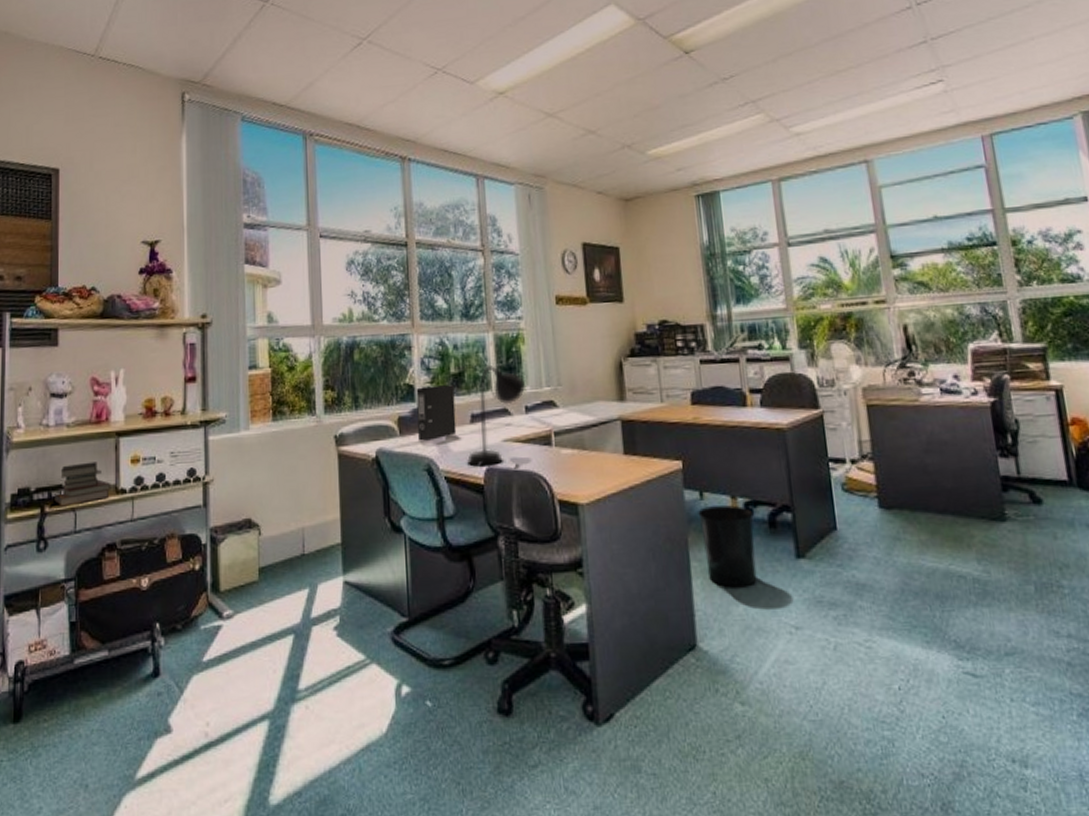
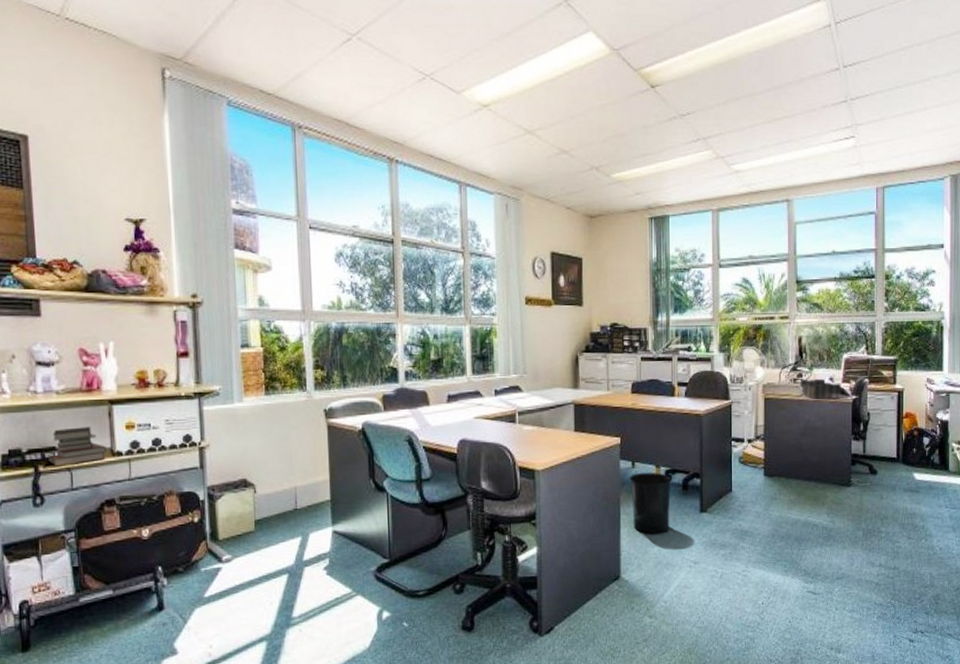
binder: present [416,385,457,441] -> none [399,369,435,416]
desk lamp: present [467,365,527,466] -> none [443,354,497,439]
desk organizer: none [912,376,990,405] -> present [799,378,853,400]

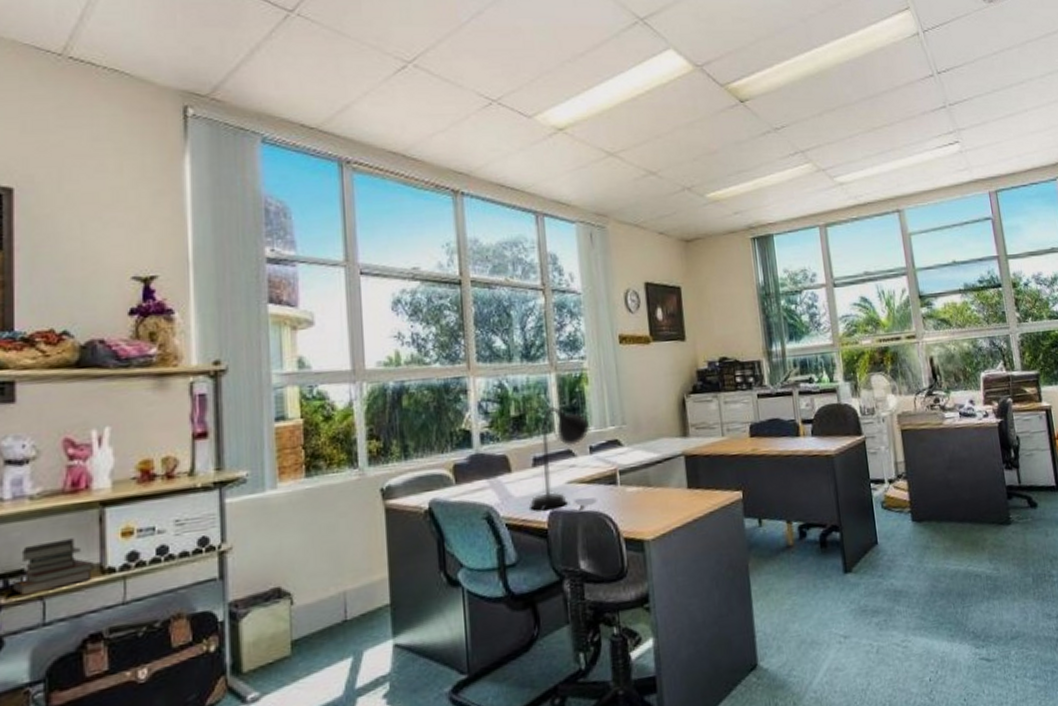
desk lamp: none [443,354,497,439] -> present [530,407,591,511]
waste bin: present [629,472,672,534] -> none [757,529,811,607]
desk organizer: present [799,378,853,400] -> none [937,402,998,427]

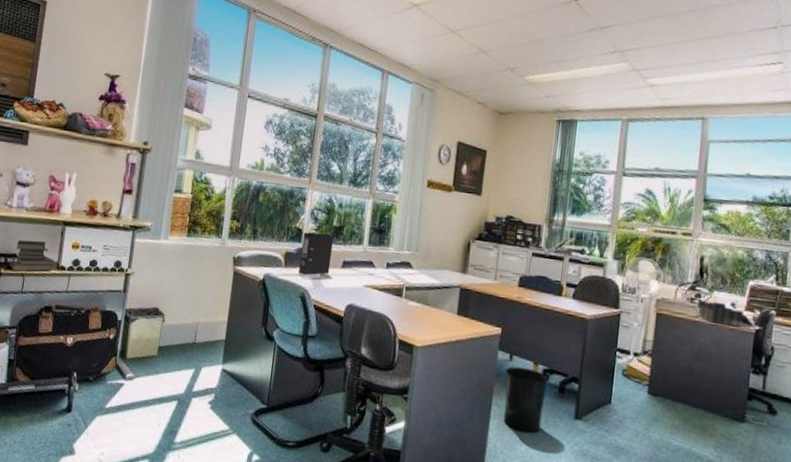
binder: none [473,428,518,489] -> present [299,232,334,275]
desk lamp: present [530,407,591,511] -> none [333,225,391,304]
waste bin: none [757,529,811,607] -> present [504,366,549,433]
desk organizer: none [937,402,998,427] -> present [695,300,756,328]

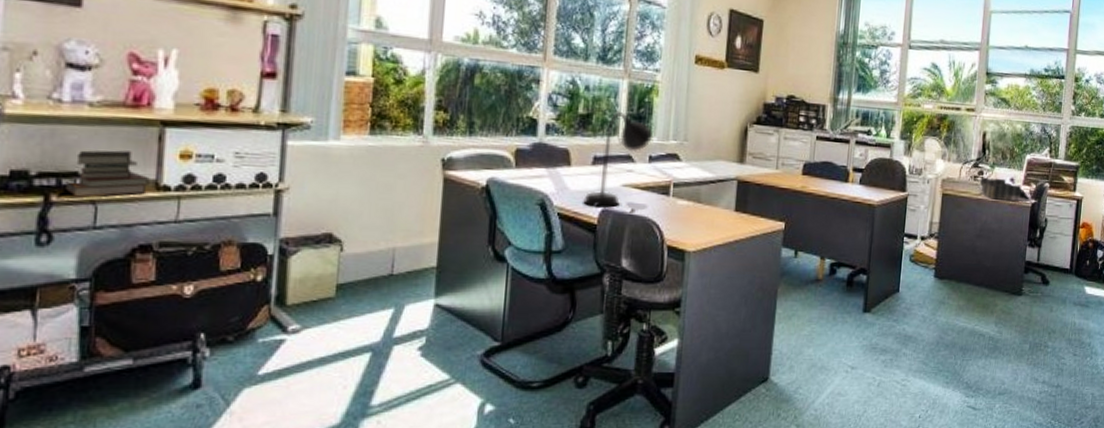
binder: present [299,232,334,275] -> none [535,122,580,177]
desk lamp: none [333,225,391,304] -> present [583,112,654,208]
waste bin: present [504,366,549,433] -> none [789,264,836,333]

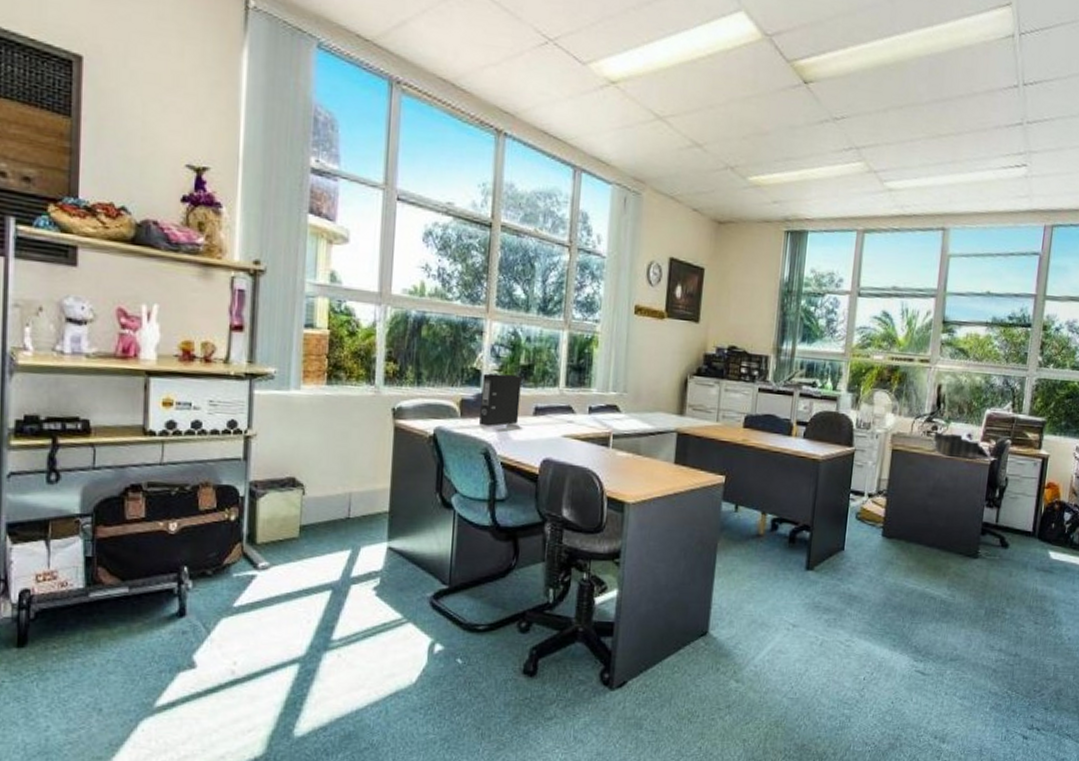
books: present [65,150,150,198] -> none [69,397,138,441]
binder: none [535,122,580,177] -> present [479,373,522,427]
desk lamp: present [583,112,654,208] -> none [525,363,593,458]

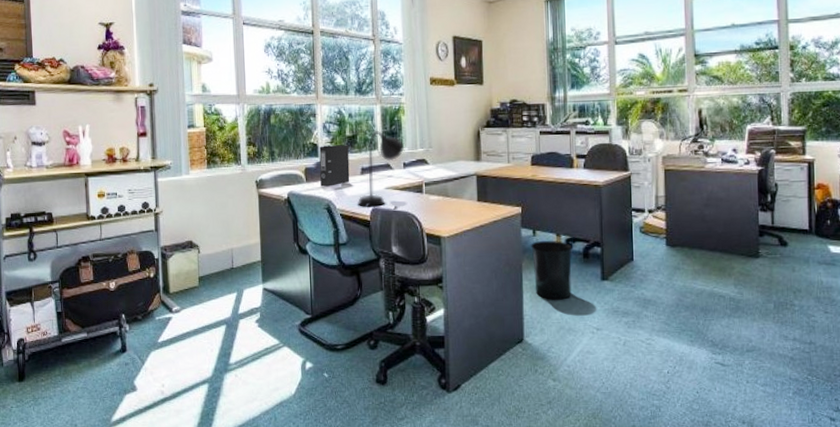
desk lamp: none [525,363,593,458] -> present [358,131,405,207]
waste bin: none [729,518,778,589] -> present [531,241,572,300]
desk organizer: present [931,432,991,459] -> none [700,150,758,171]

